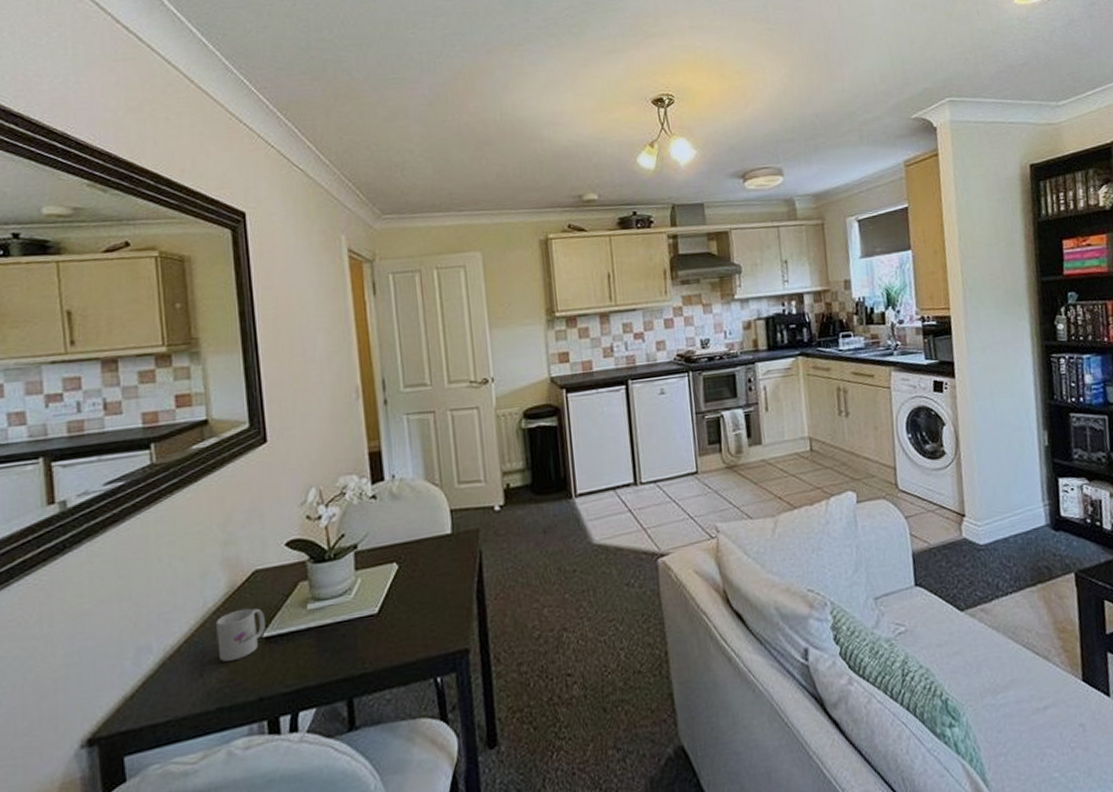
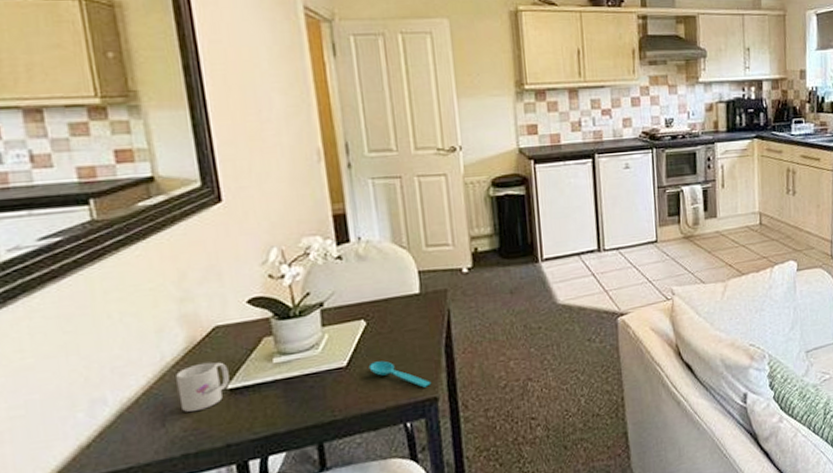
spoon: none [400,607,463,638] -> present [368,361,432,388]

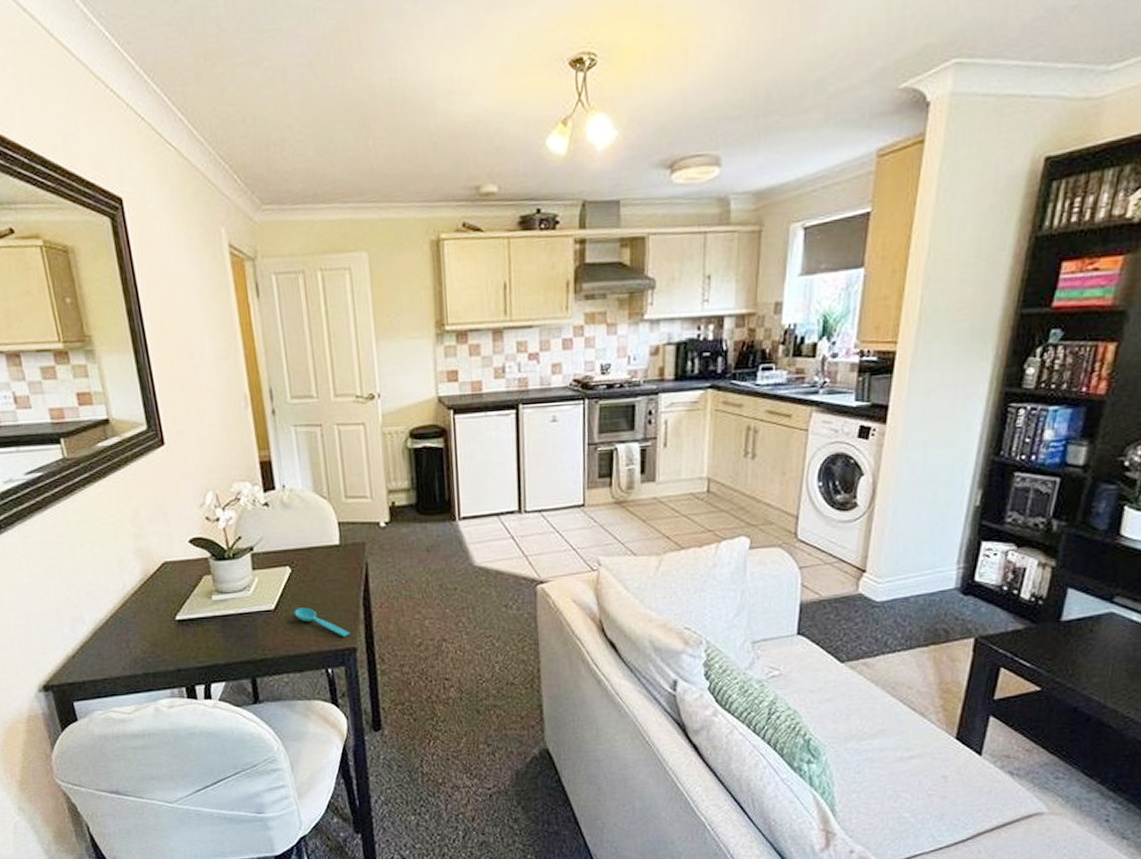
mug: present [176,362,230,412] -> none [135,594,178,636]

